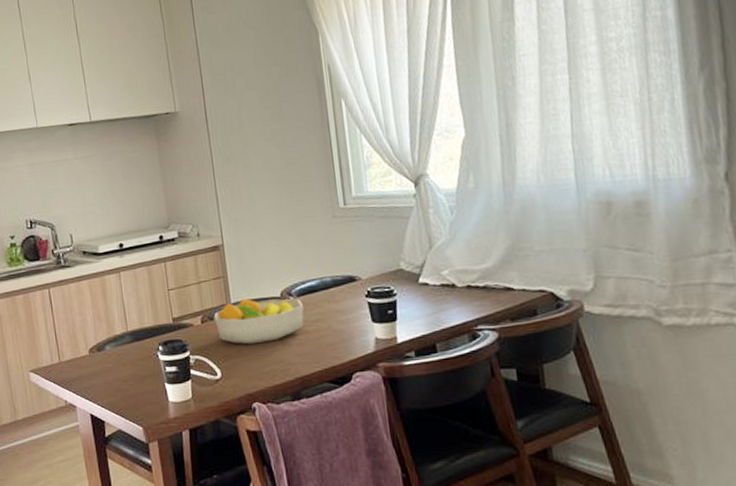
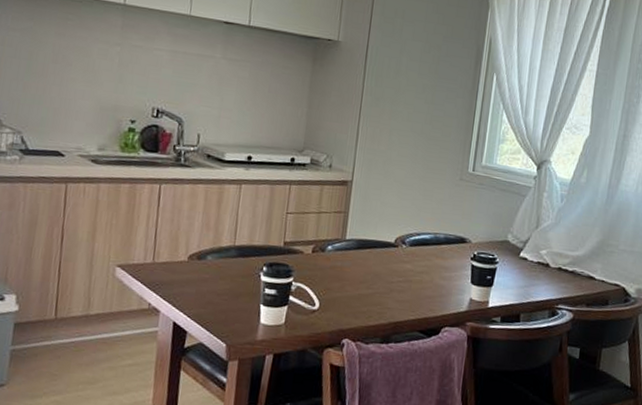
fruit bowl: present [214,298,304,345] -> none [325,237,413,284]

